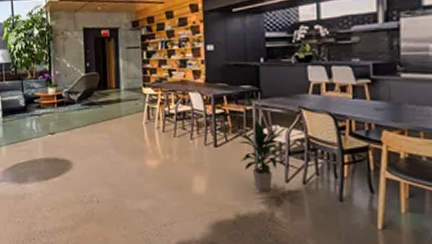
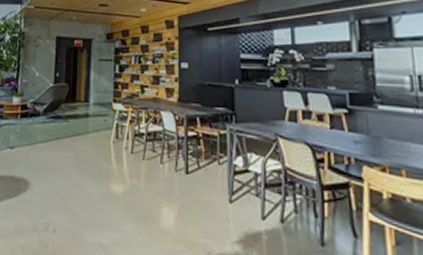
indoor plant: present [236,120,291,191] -> none [209,146,267,229]

